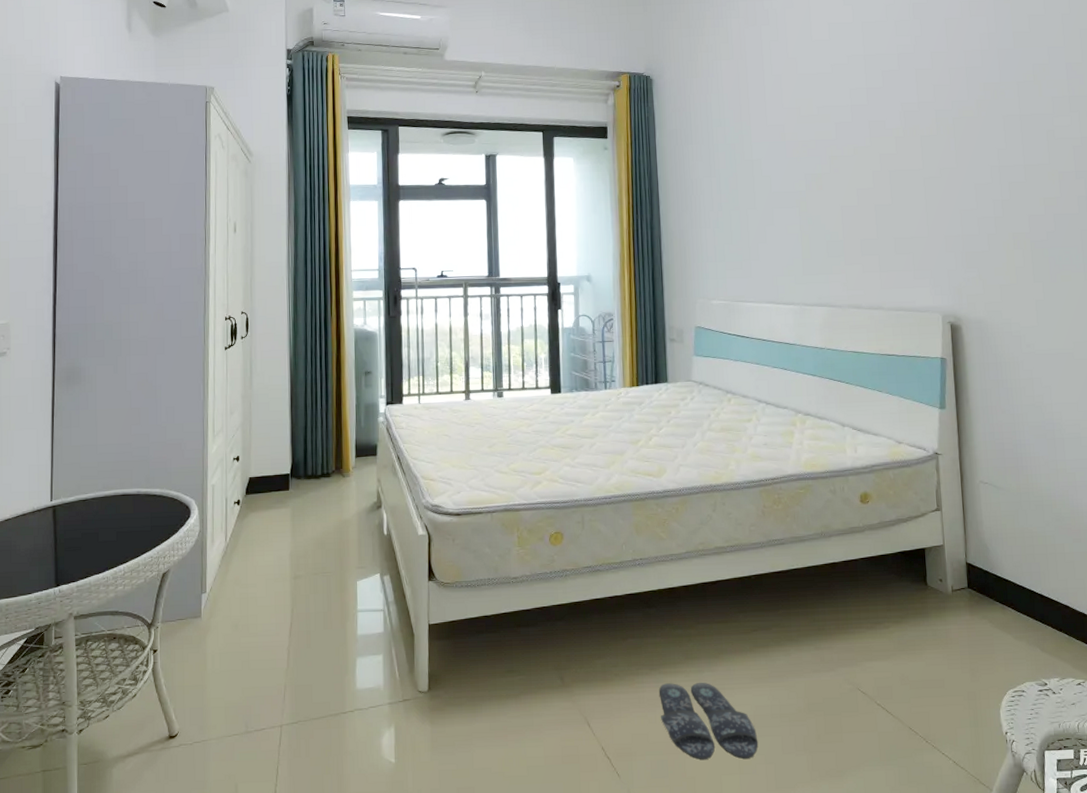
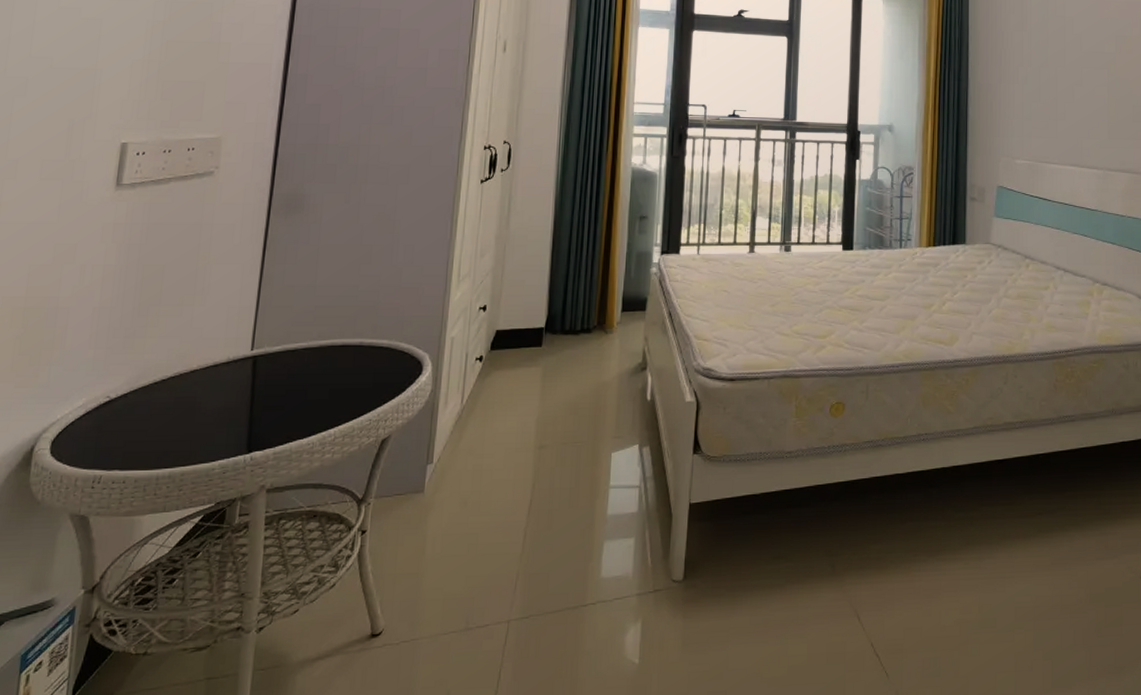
slippers: present [659,683,758,759] -> none [935,571,1037,656]

